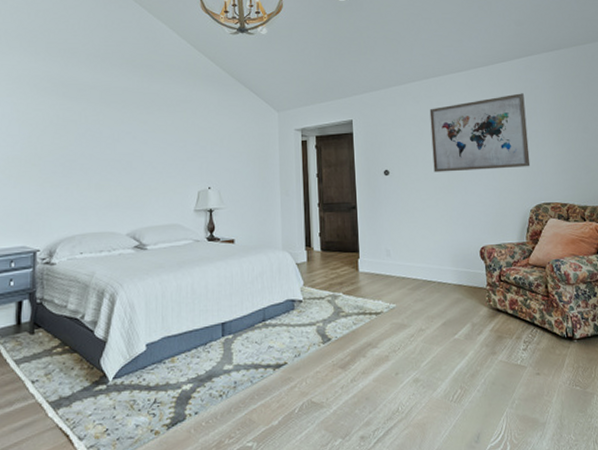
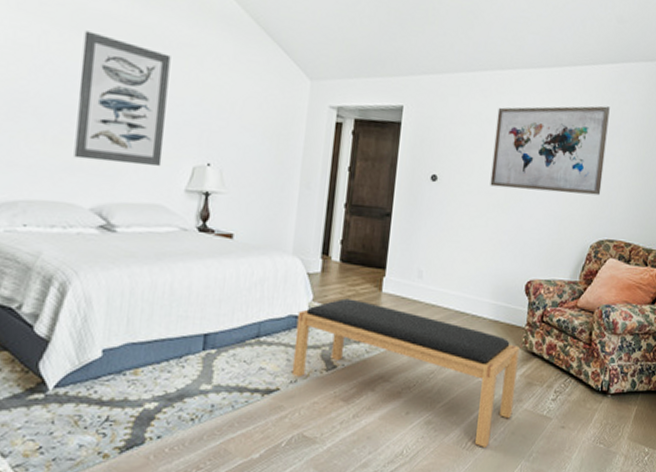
wall art: none [110,103,175,198] -> present [74,30,171,167]
bench: none [293,280,490,399] -> present [291,298,519,447]

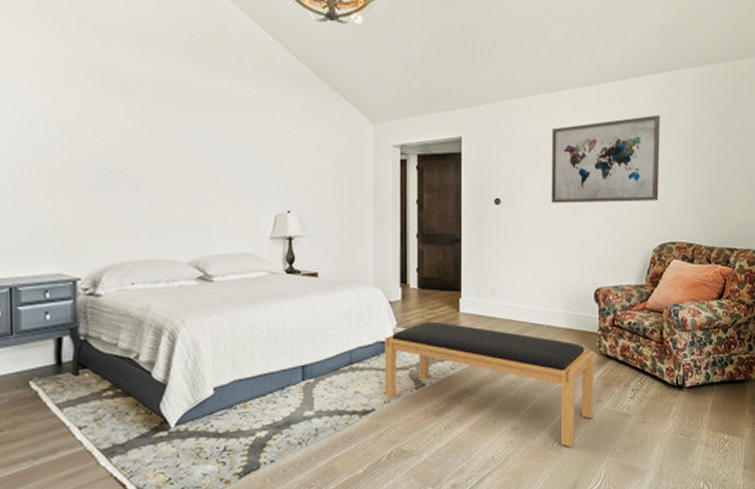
wall art: present [74,30,171,167] -> none [165,102,247,219]

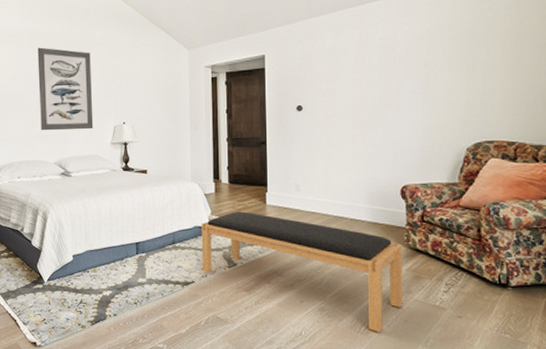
wall art: none [165,102,247,219] -> present [37,47,94,131]
wall art: present [551,115,660,204] -> none [351,17,472,108]

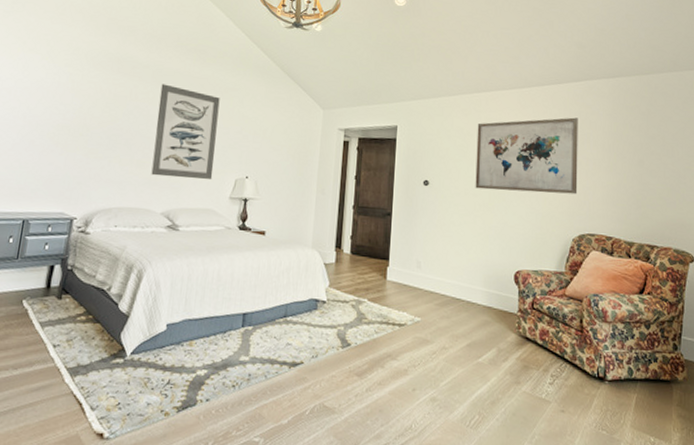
bench: present [201,211,403,332] -> none [313,285,513,427]
wall art: none [351,17,472,108] -> present [475,117,578,195]

